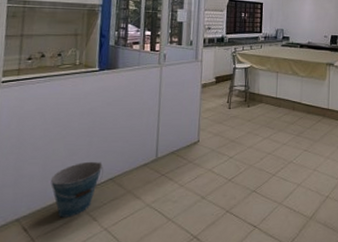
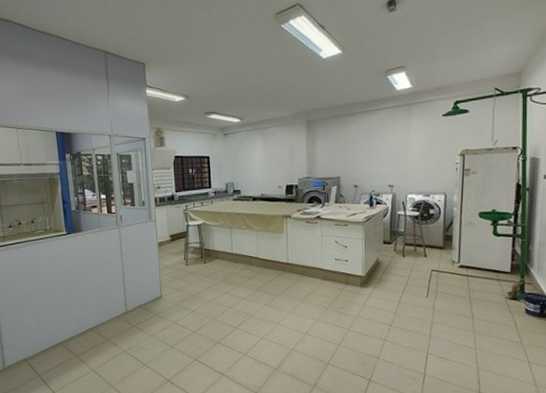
bucket: present [50,161,104,218] -> none [43,313,84,359]

